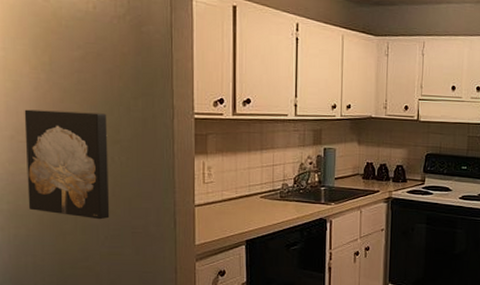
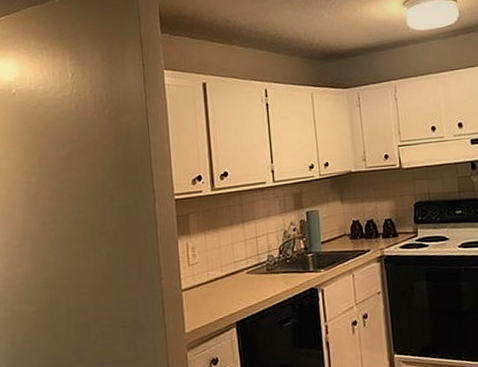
wall art: present [24,109,110,220] -> none [17,207,100,317]

